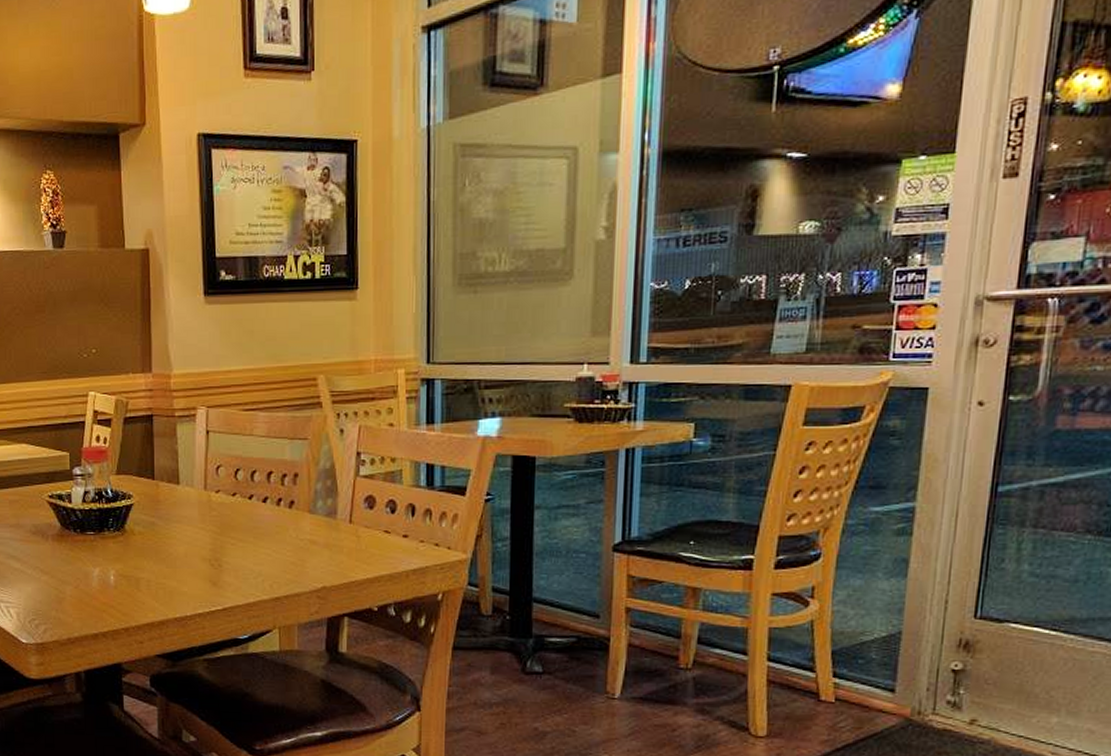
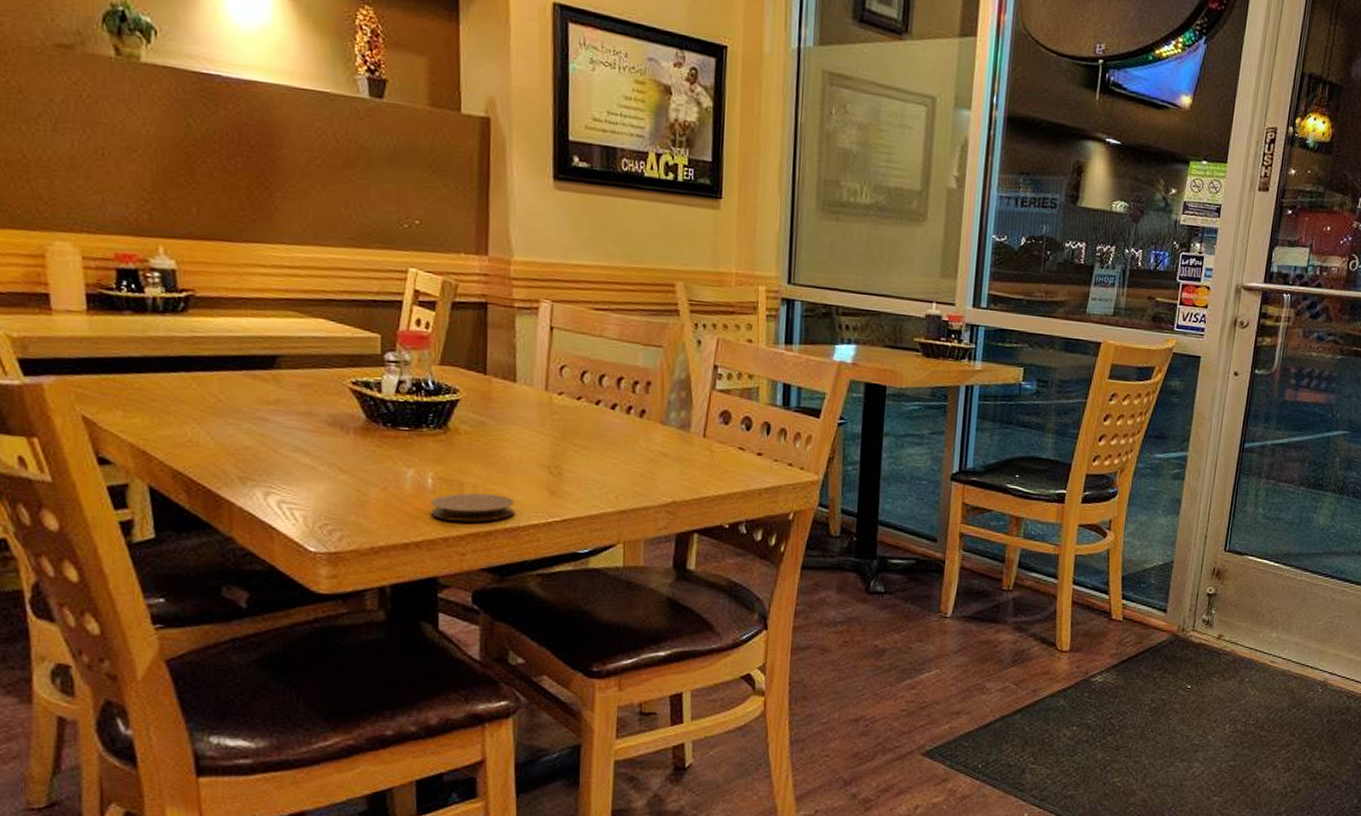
coaster: none [113,587,182,613] -> present [430,493,515,522]

